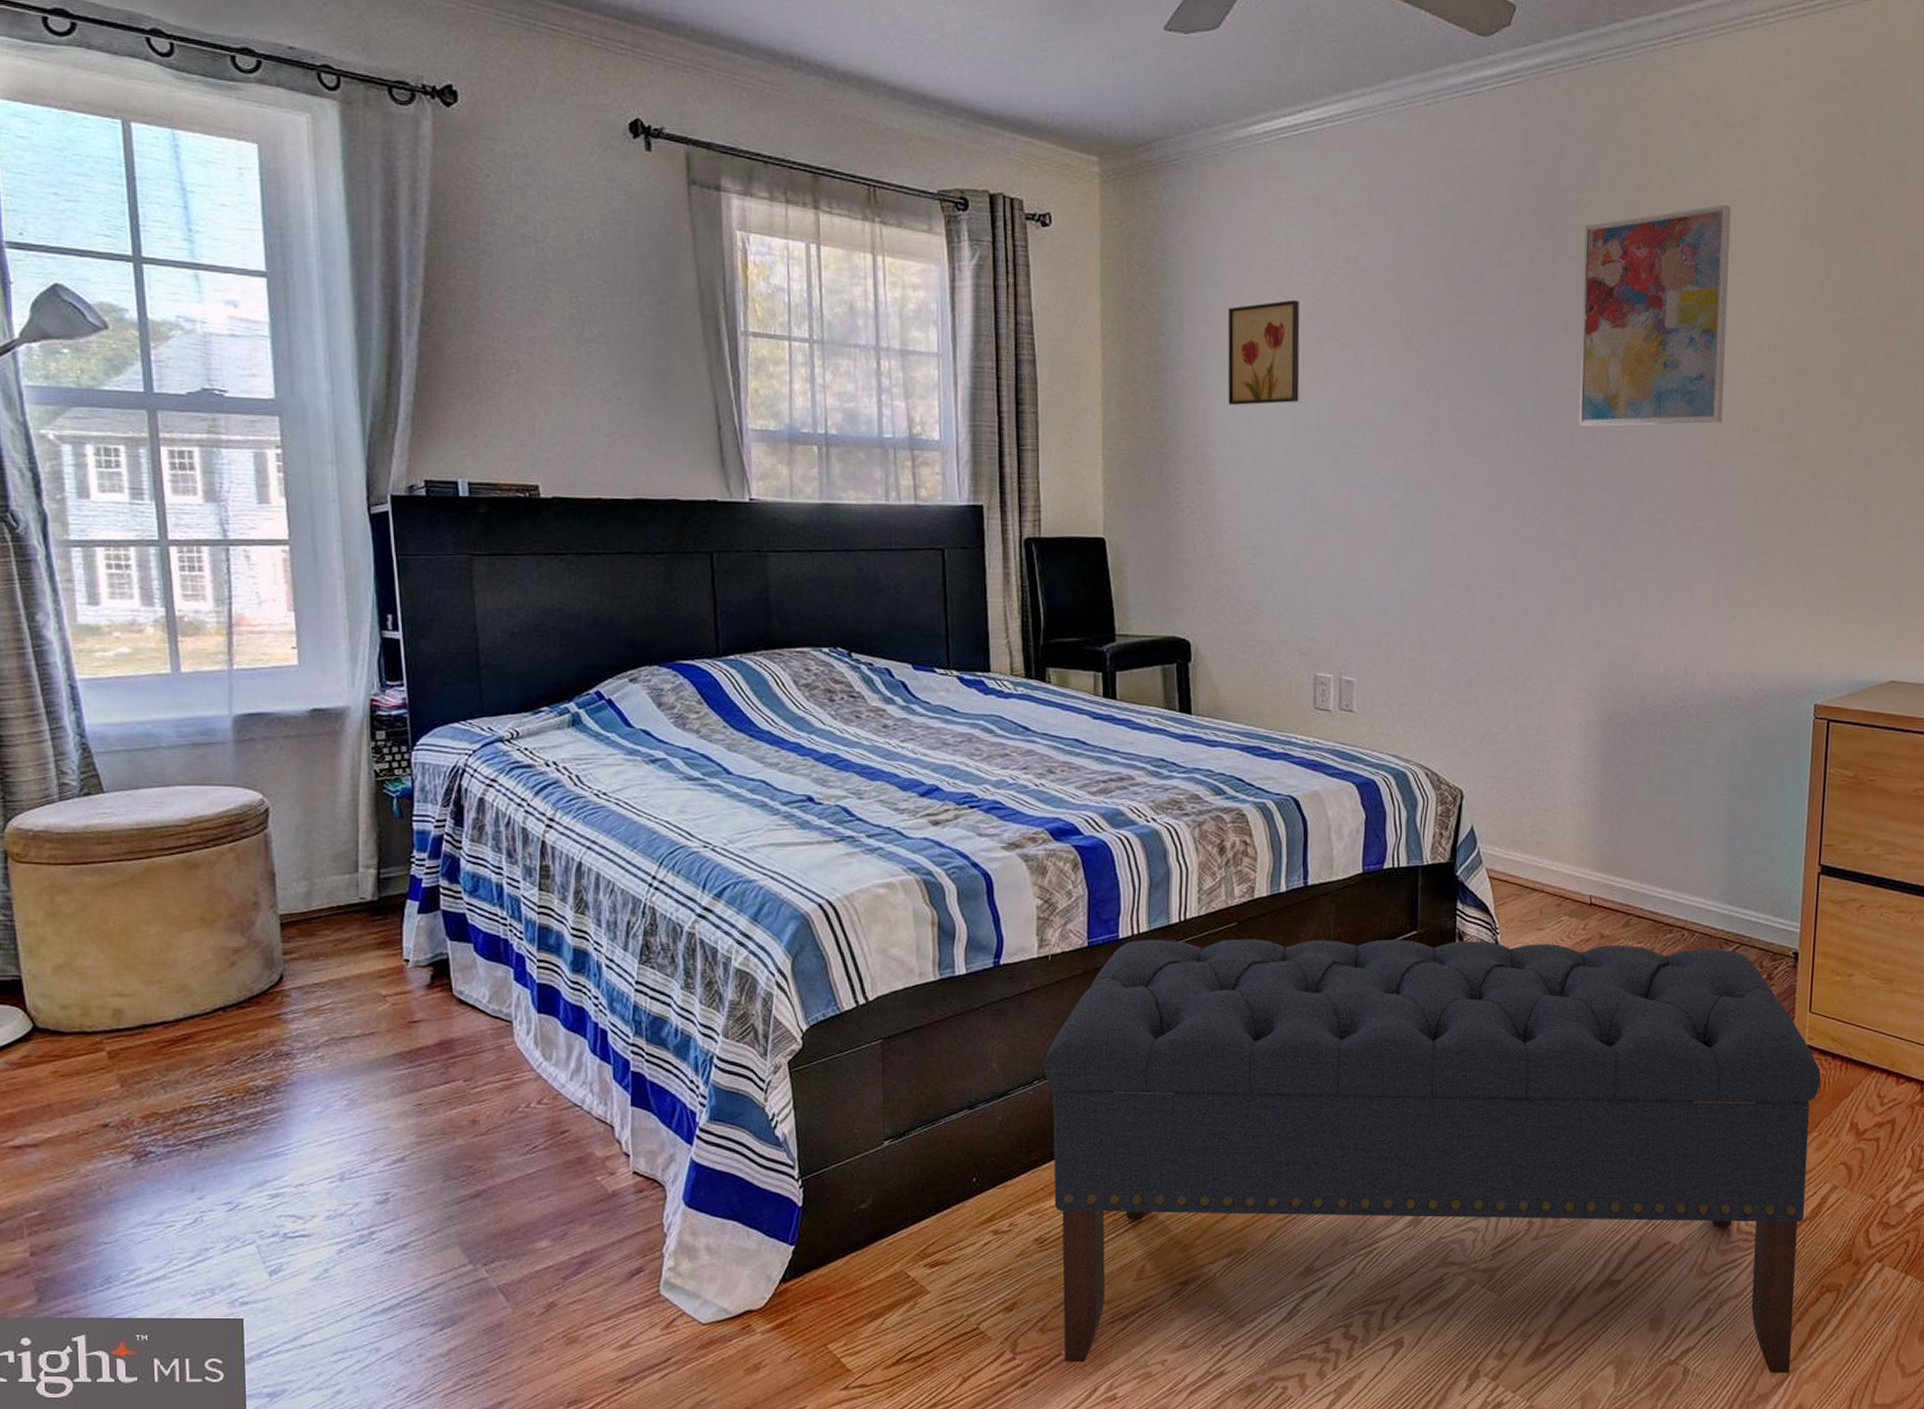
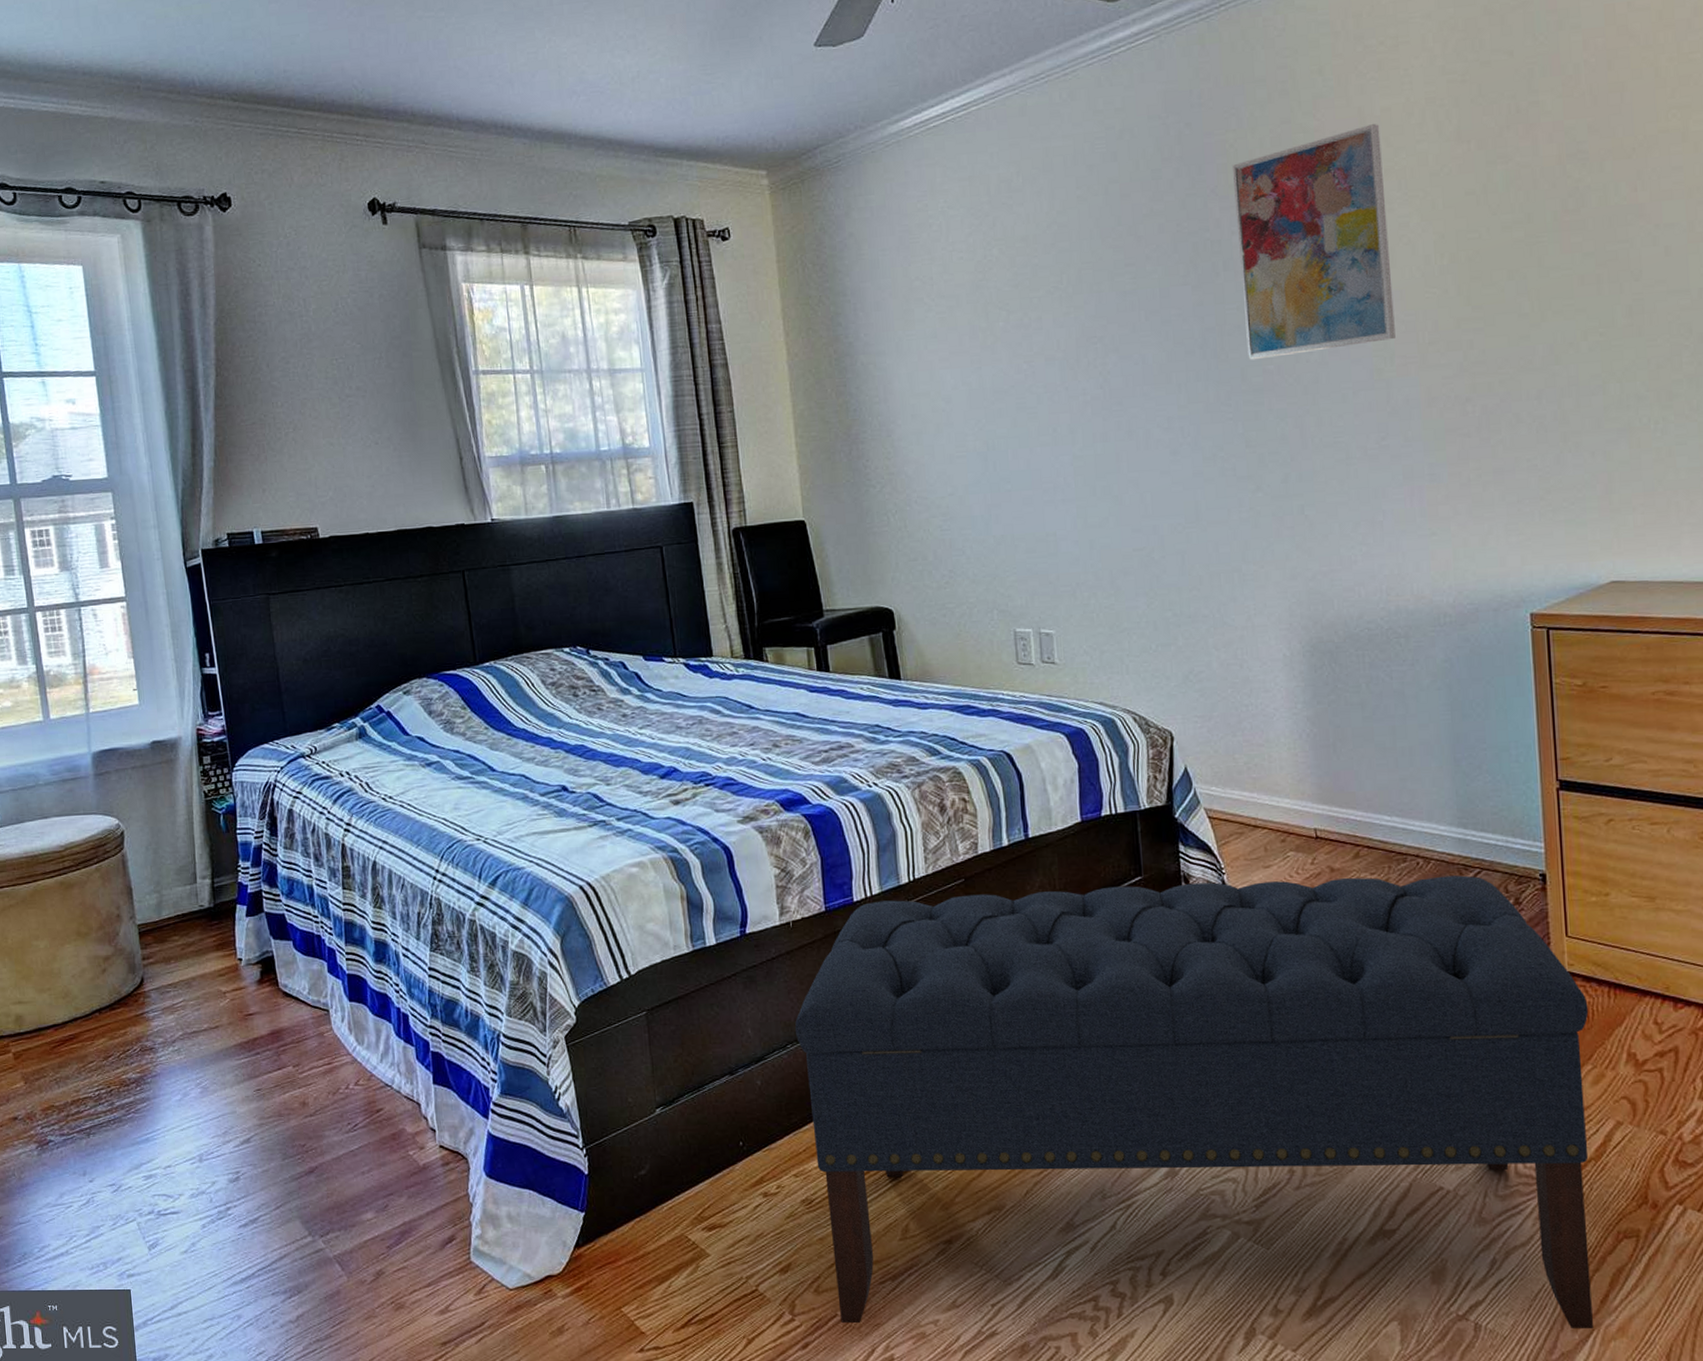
wall art: present [1227,299,1300,405] -> none [897,275,972,382]

